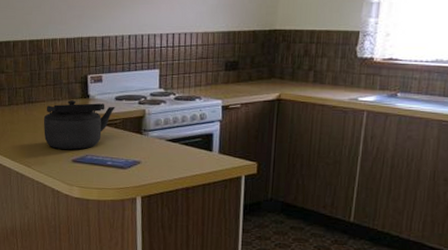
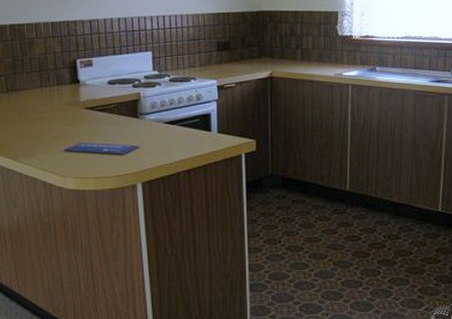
kettle: present [43,100,115,150] -> none [30,86,108,139]

